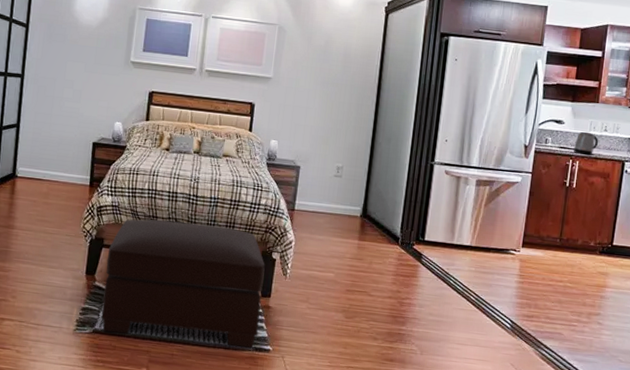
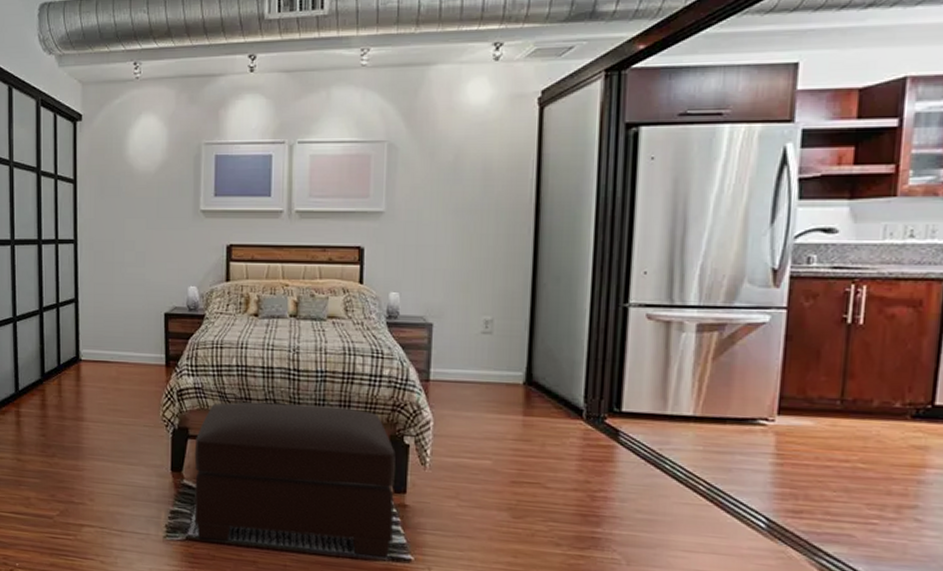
kettle: present [572,131,599,156] -> none [855,241,901,276]

